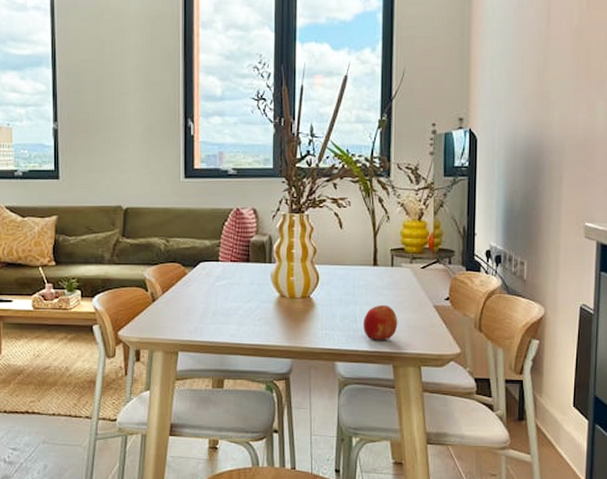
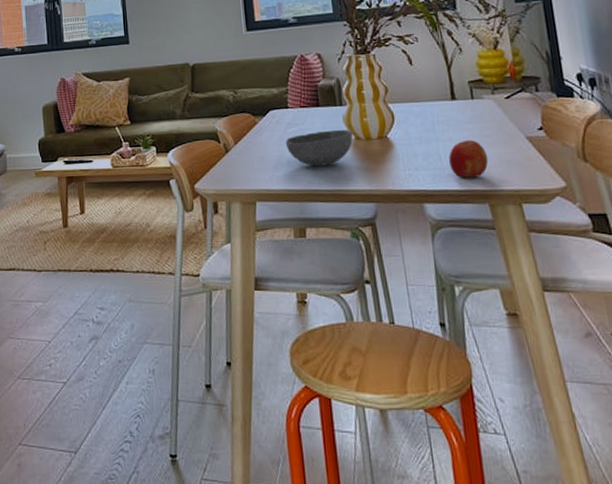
bowl: none [213,286,278,321] -> present [285,129,353,167]

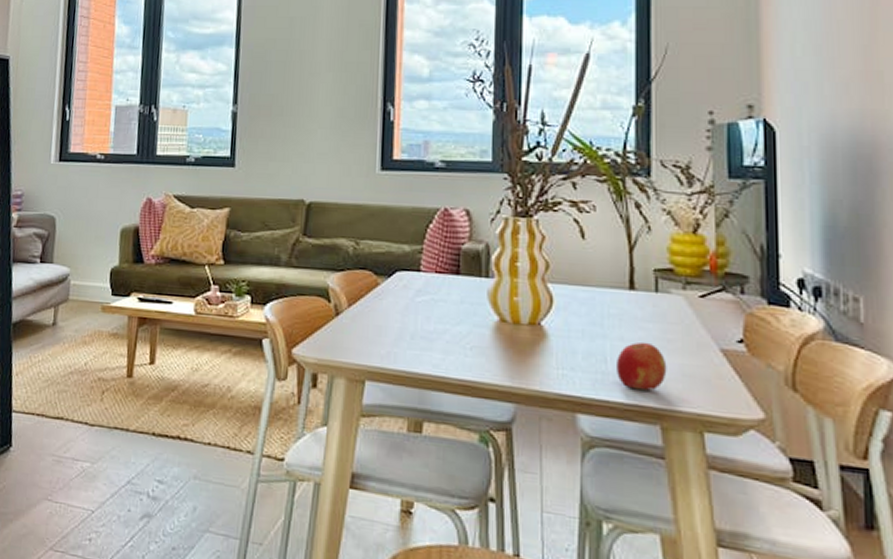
bowl: present [285,129,353,167] -> none [411,305,497,349]

